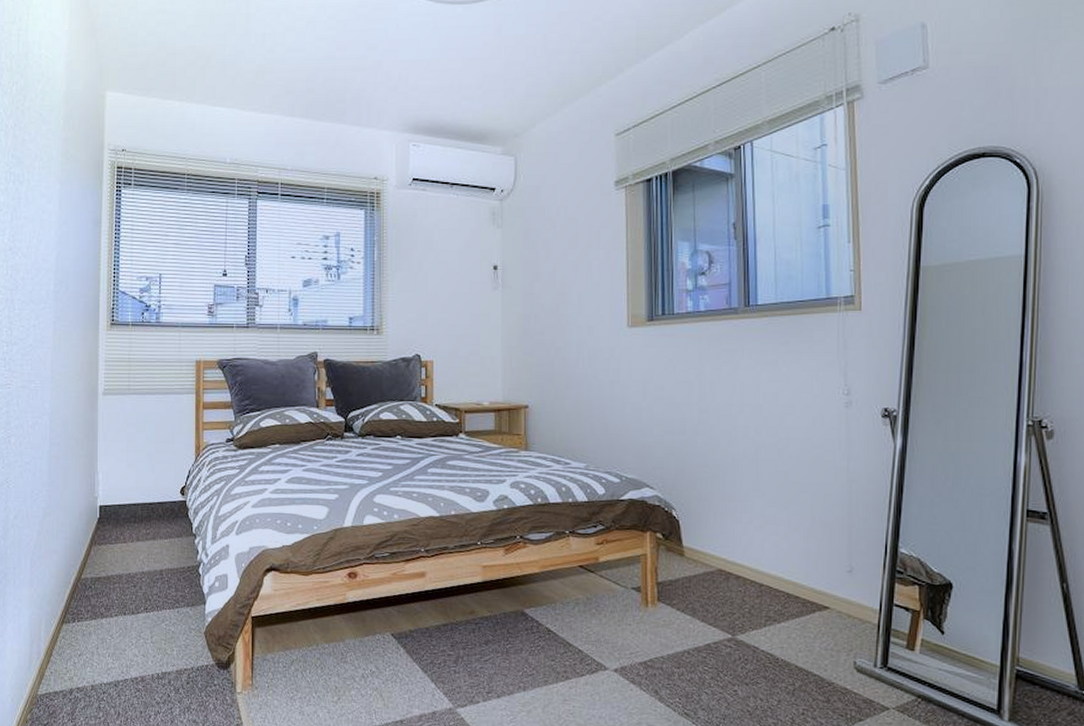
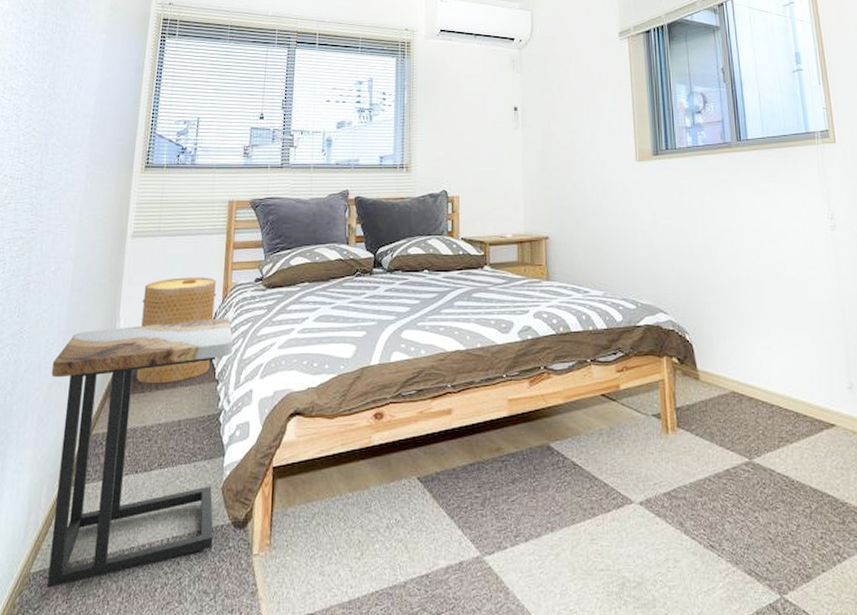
side table: none [39,476,208,709] -> present [47,318,234,588]
basket: none [118,435,189,536] -> present [136,277,216,384]

